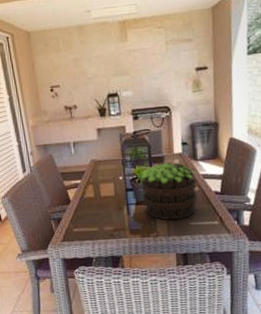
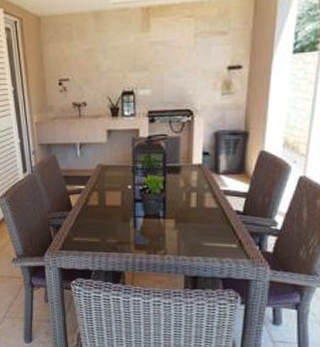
potted plant: present [140,162,198,221] -> none [152,173,217,239]

